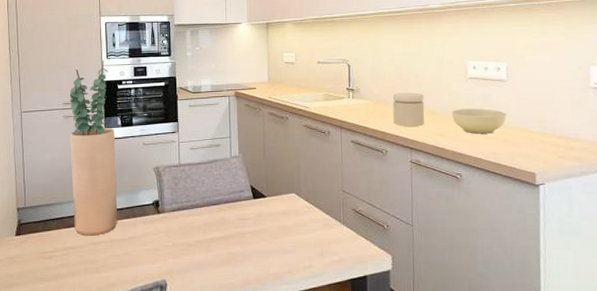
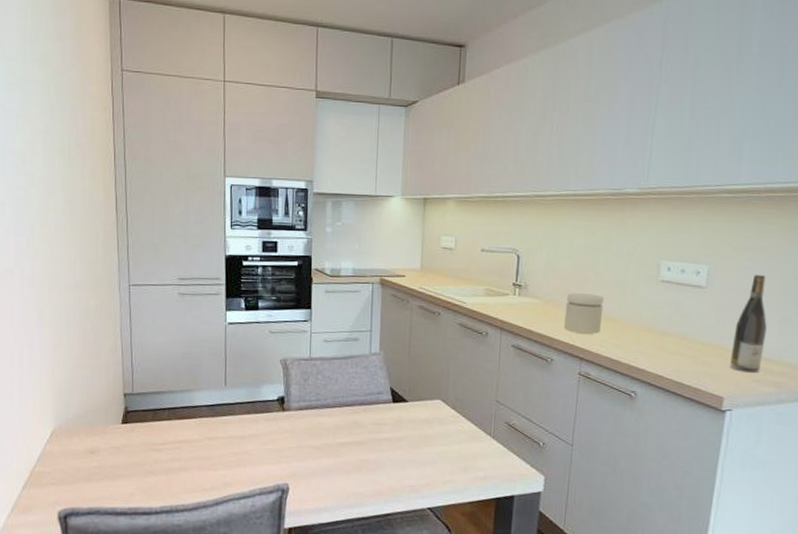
vase: present [69,60,118,236] -> none [184,230,238,430]
bowl: present [451,108,507,134] -> none [634,317,700,348]
wine bottle: none [536,66,563,151] -> present [729,274,767,374]

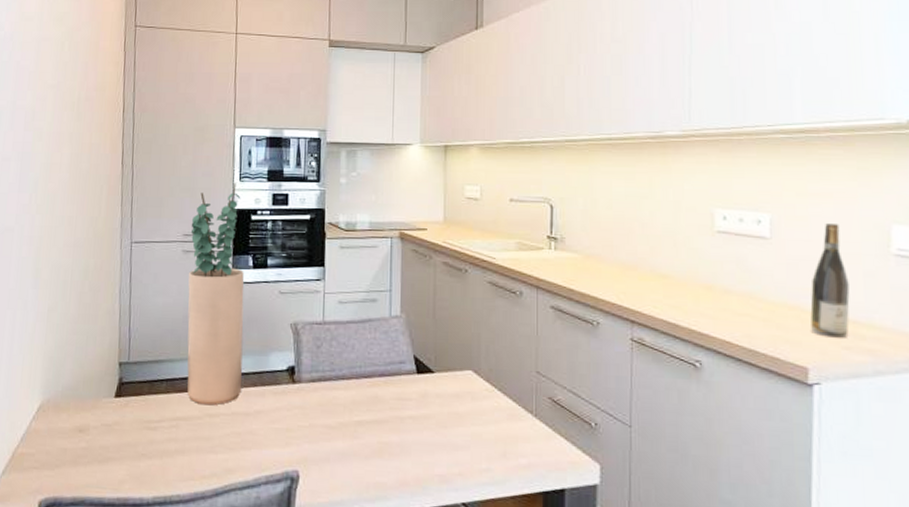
vase: none [184,230,238,430] -> present [187,183,245,406]
jar: present [564,293,604,334] -> none [609,246,653,293]

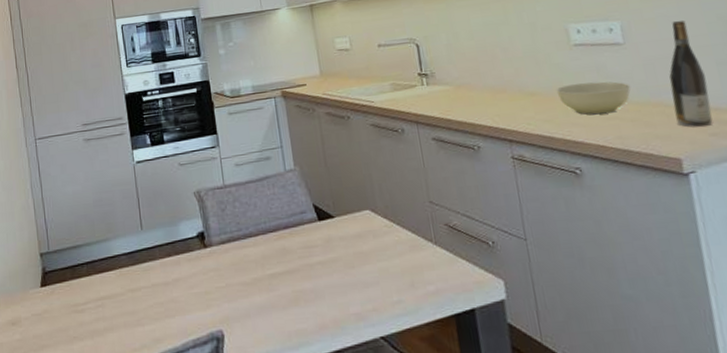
vase: present [187,183,245,406] -> none [88,69,158,282]
bowl: none [690,273,769,309] -> present [556,81,631,115]

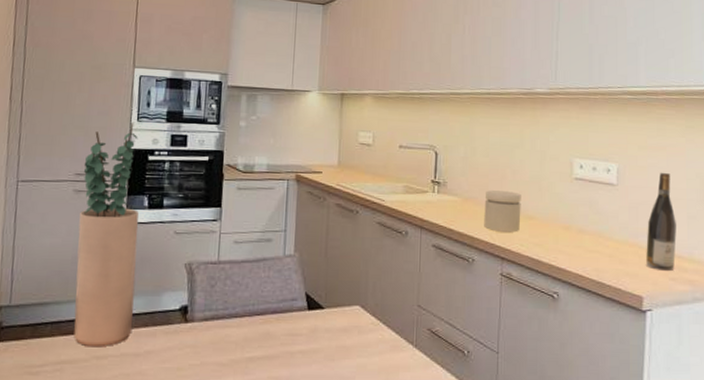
vase: none [88,69,158,282] -> present [73,123,139,347]
jar: none [478,70,523,115] -> present [484,190,521,233]
bowl: present [556,81,631,115] -> none [551,214,615,247]

